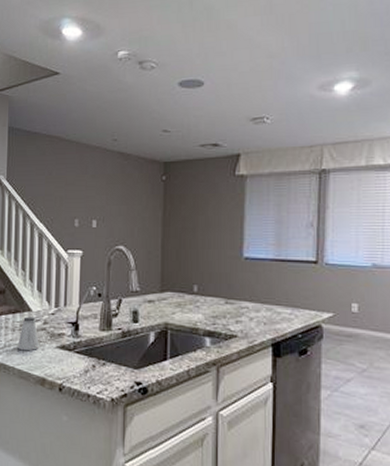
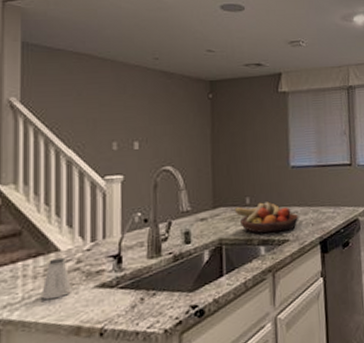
fruit bowl: none [181,292,250,326] -> present [234,201,299,234]

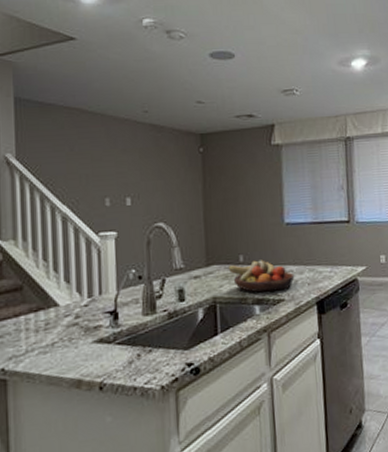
saltshaker: present [40,257,71,299] -> none [42,312,71,353]

